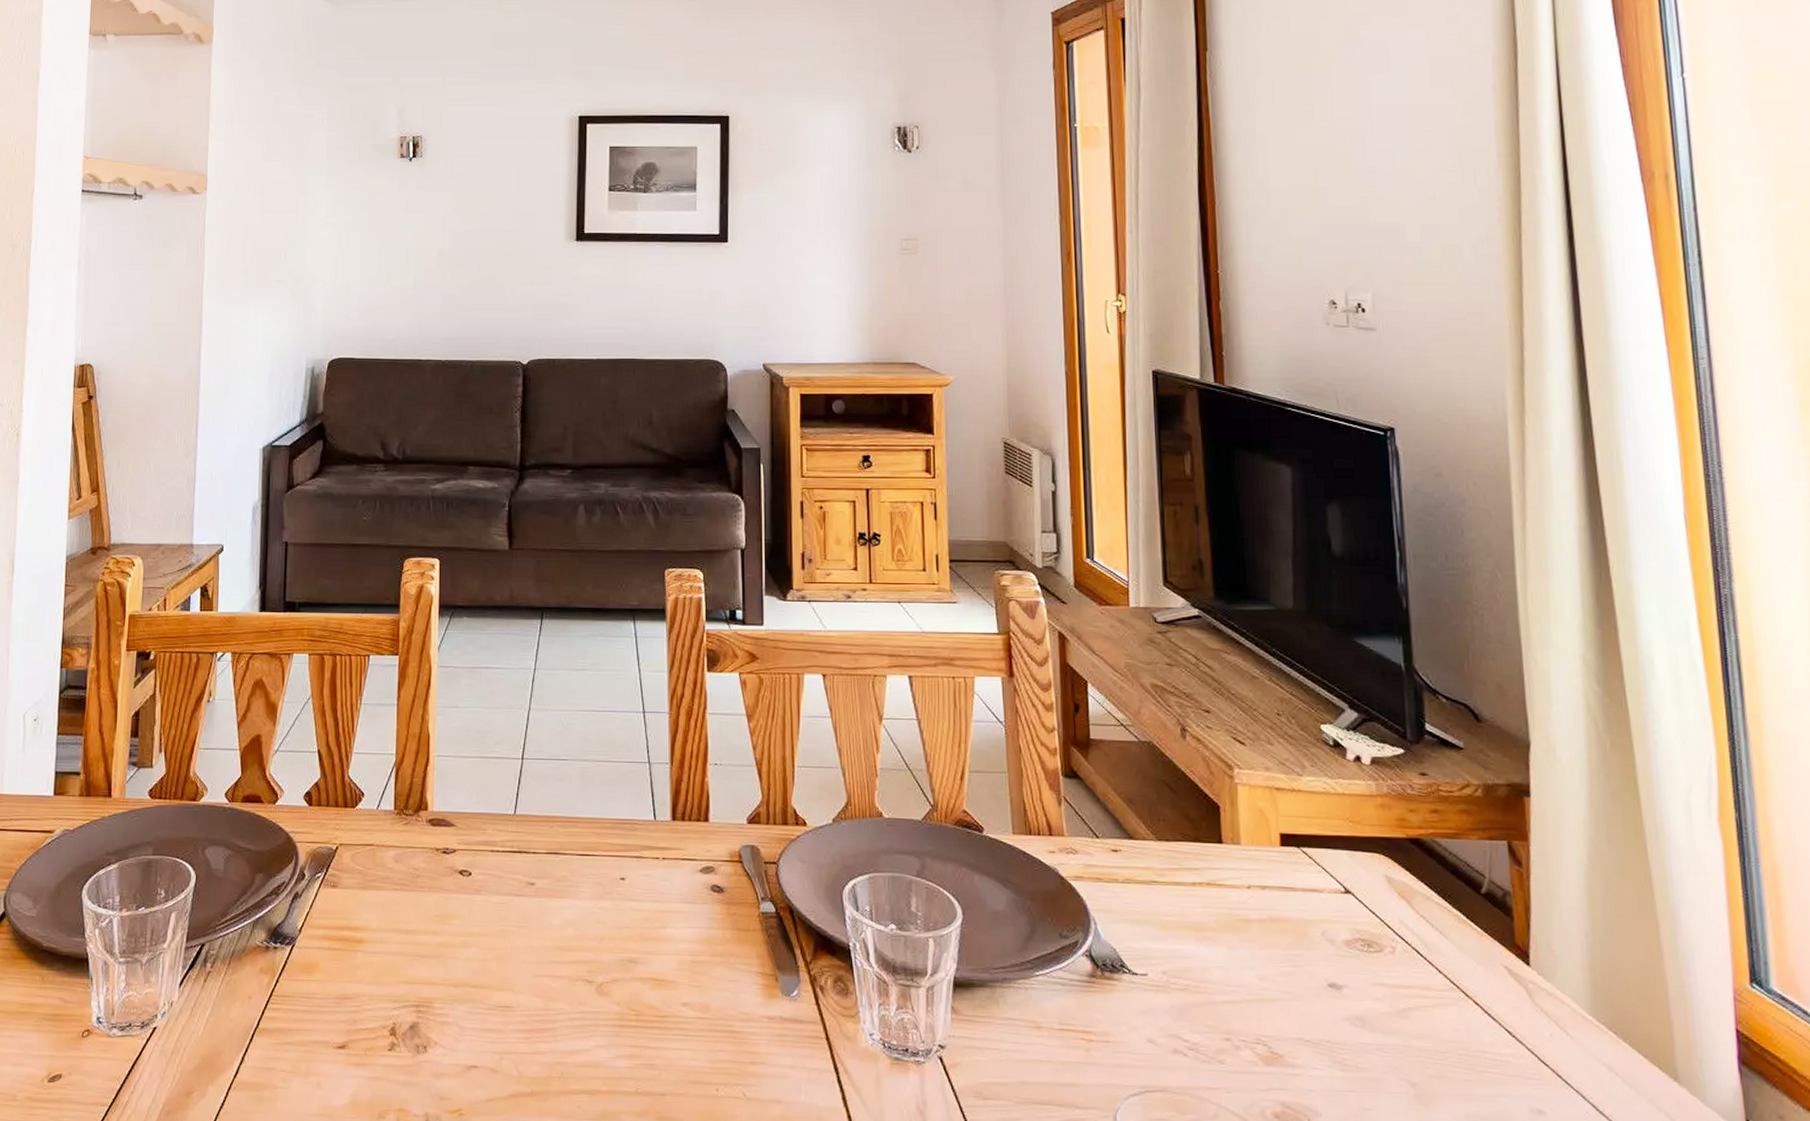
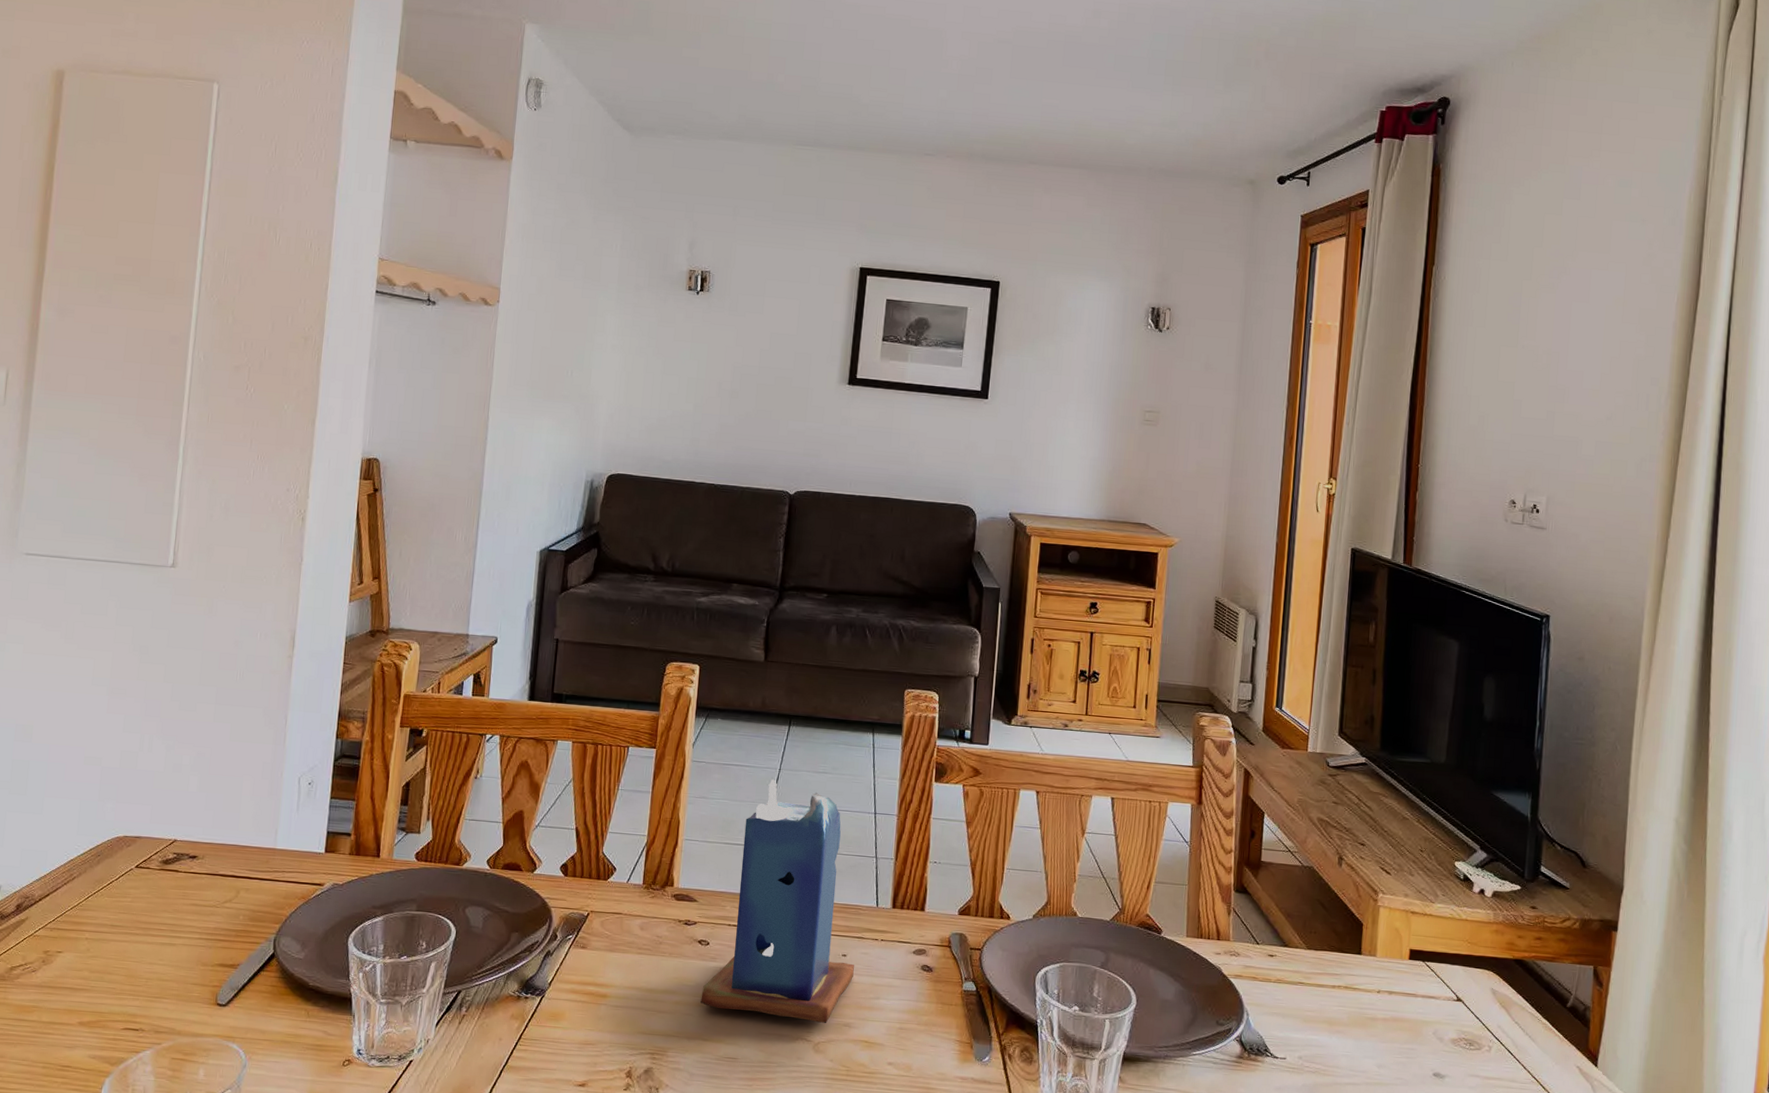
candle: none [466,681,635,960] -> present [700,779,854,1023]

